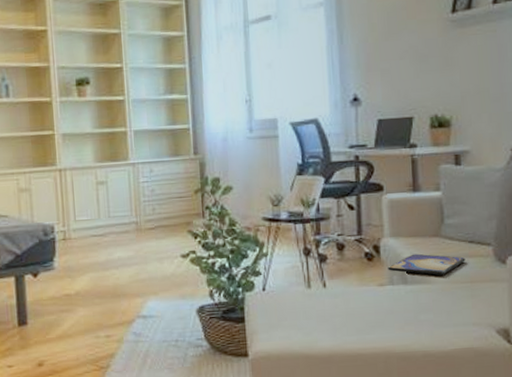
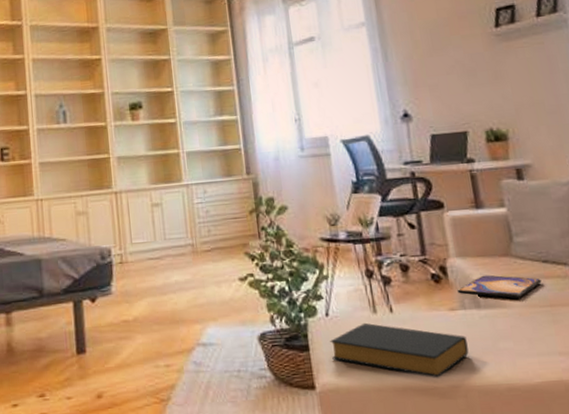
hardback book: none [265,296,392,346] -> present [330,322,469,378]

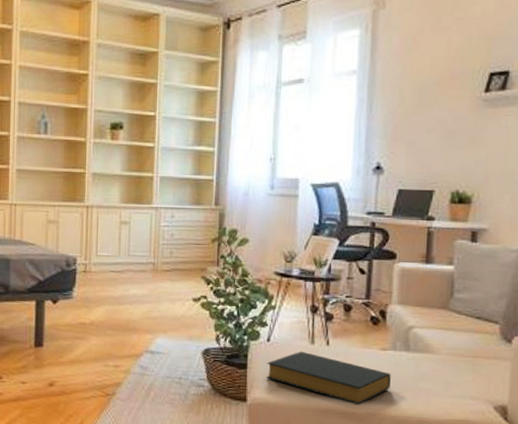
tablet: present [457,275,542,299] -> none [392,323,471,347]

